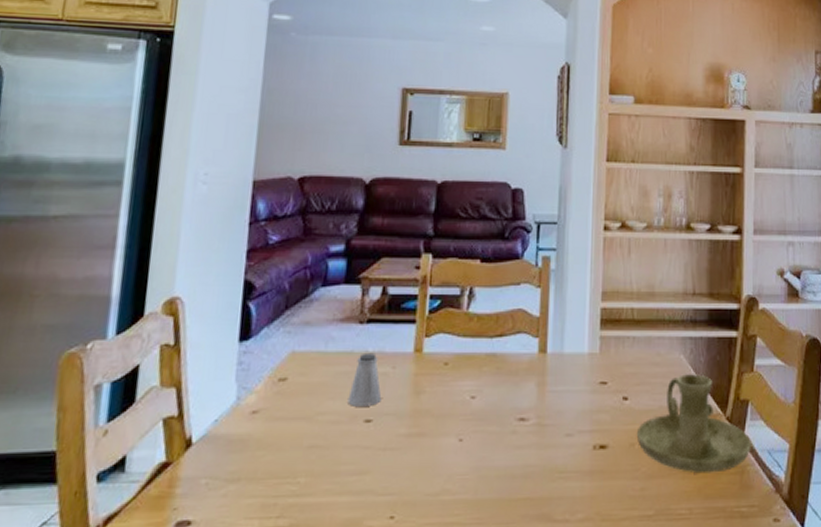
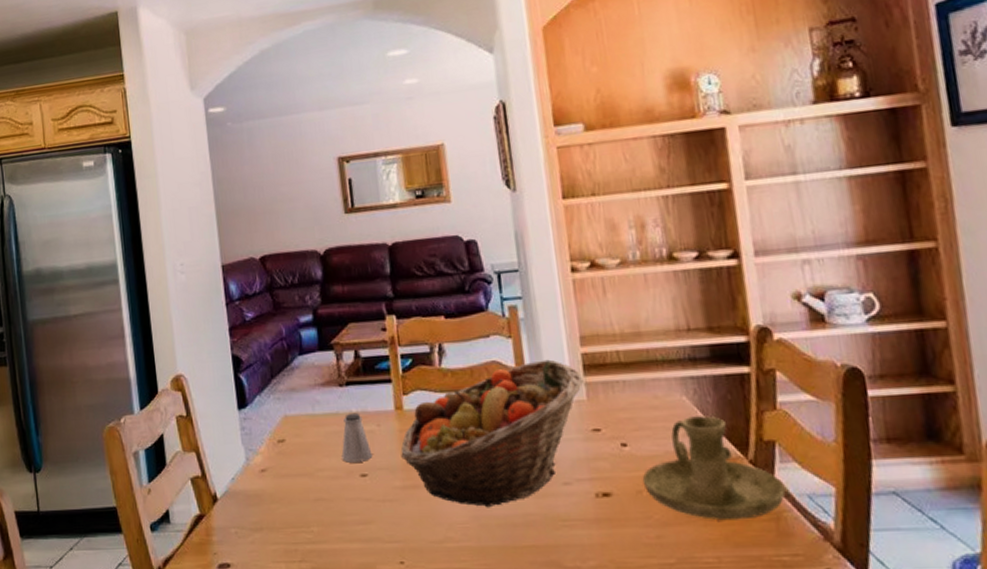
fruit basket: none [412,311,599,459] -> present [400,359,584,508]

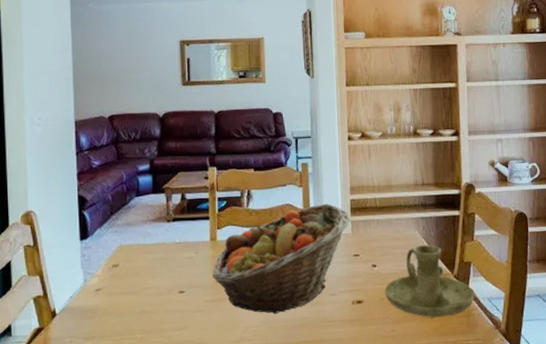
saltshaker: present [341,412,373,463] -> none [165,242,190,282]

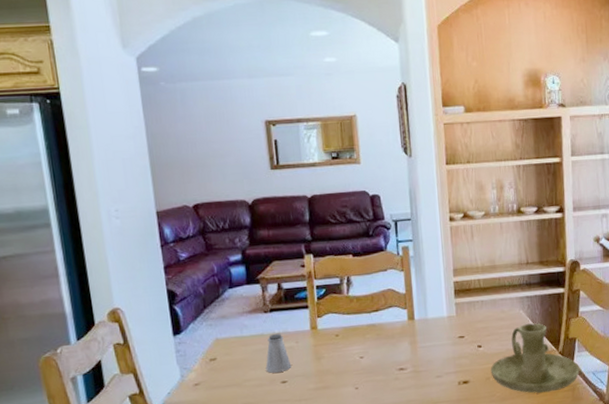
saltshaker: none [165,242,190,282] -> present [265,333,292,373]
fruit basket: present [212,203,350,315] -> none [314,287,454,399]

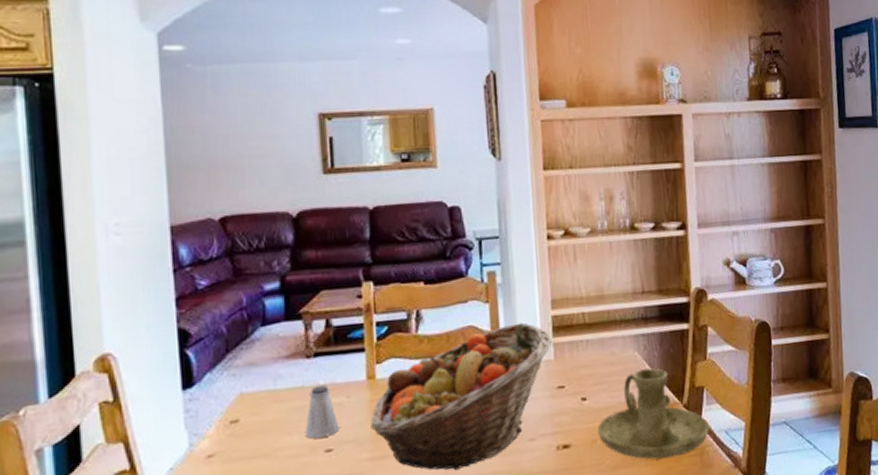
fruit basket: none [314,287,454,399] -> present [370,322,552,471]

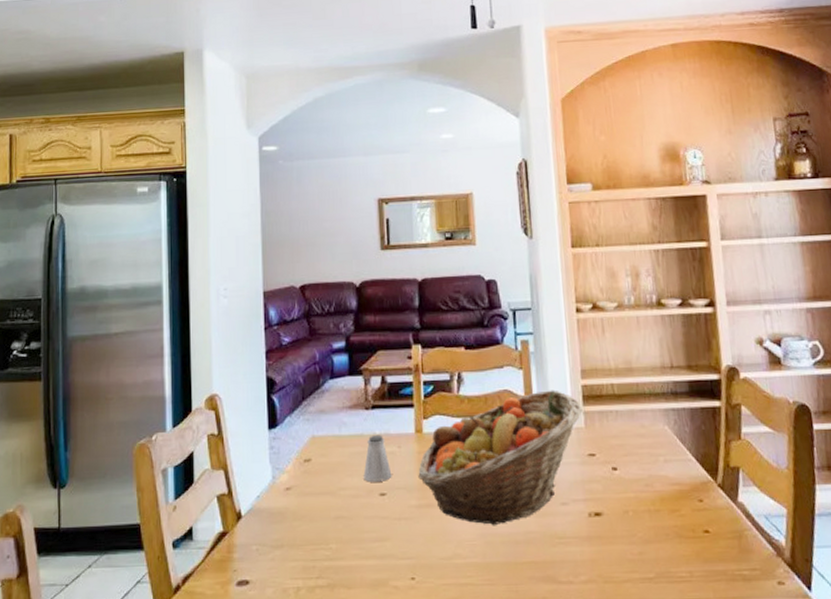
candle holder: present [597,368,709,460] -> none [629,444,747,538]

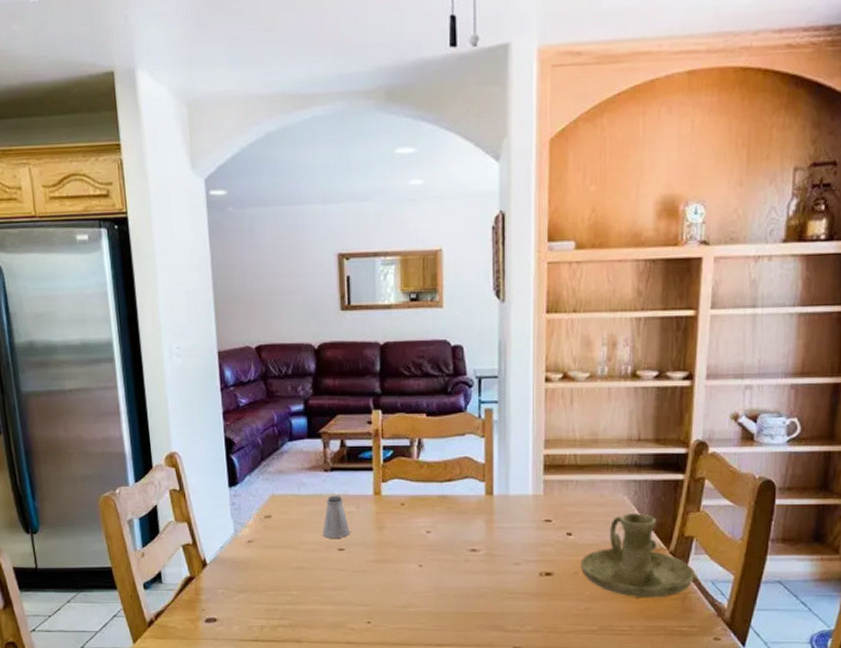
fruit basket: present [418,390,583,526] -> none [376,458,543,581]
candle holder: none [629,444,747,538] -> present [580,513,695,598]

